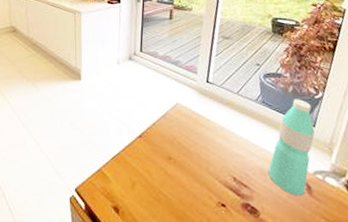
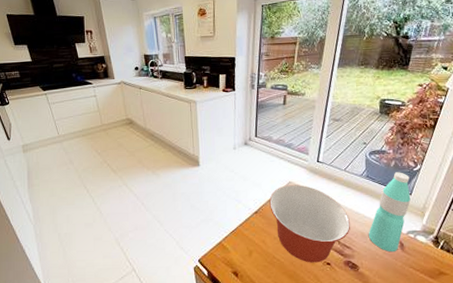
mixing bowl: none [155,107,248,203] -> present [269,185,351,263]

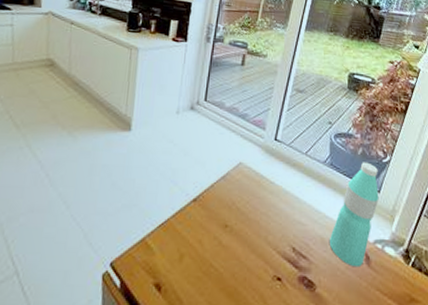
mixing bowl: present [269,185,351,263] -> none [213,166,309,277]

